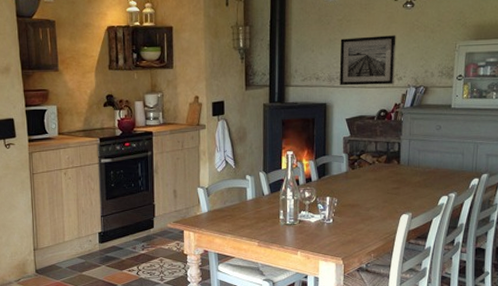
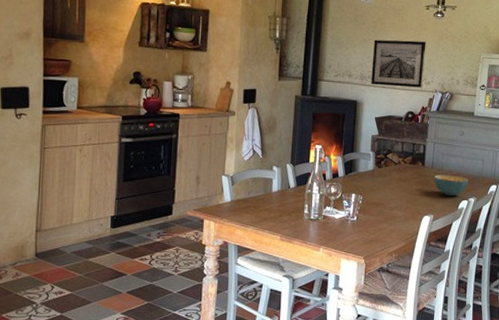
cereal bowl: none [410,171,449,193] -> present [433,175,469,197]

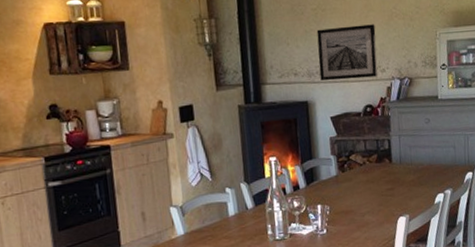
cereal bowl: present [433,175,469,197] -> none [403,168,442,192]

